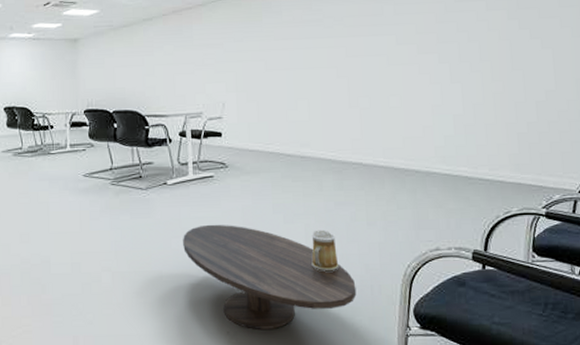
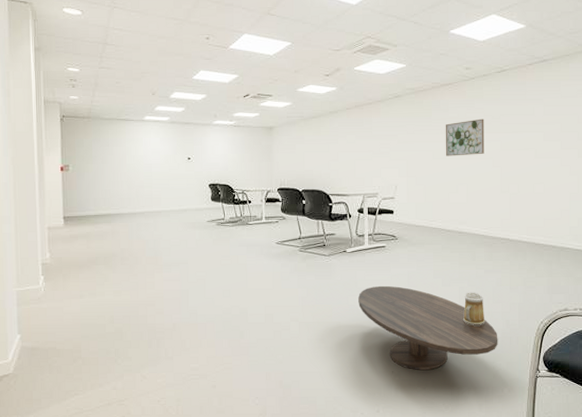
wall art: none [278,21,327,67] -> present [445,118,485,156]

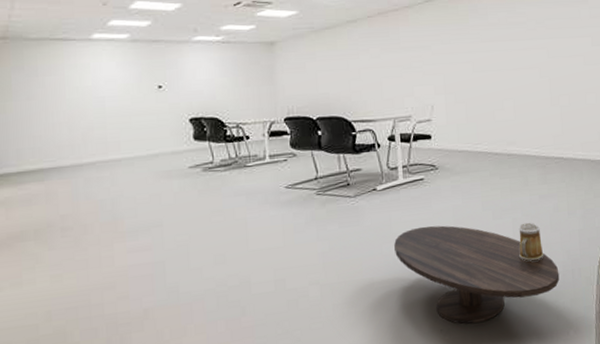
wall art: present [445,118,485,156] -> none [484,24,530,68]

